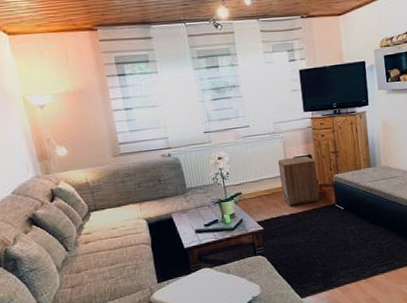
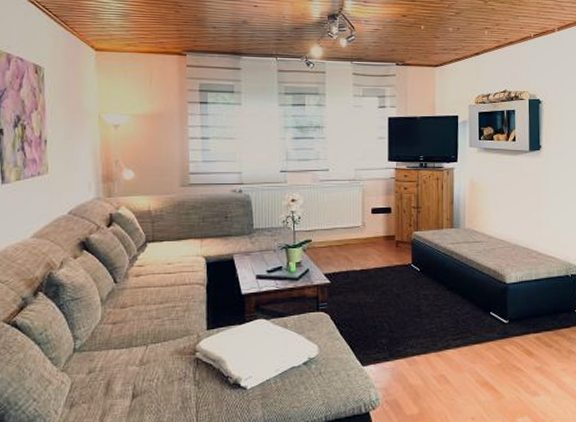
nightstand: present [277,155,320,206] -> none [354,208,396,261]

